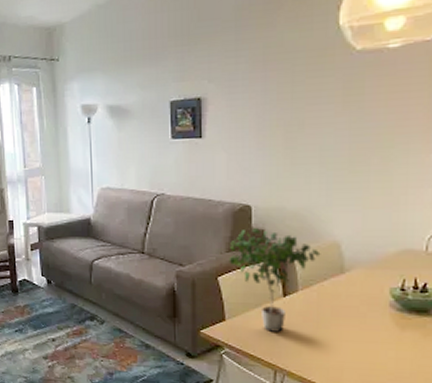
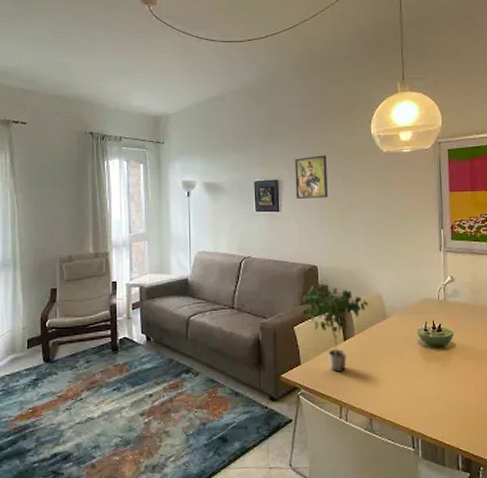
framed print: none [224,60,270,121] -> present [295,155,328,199]

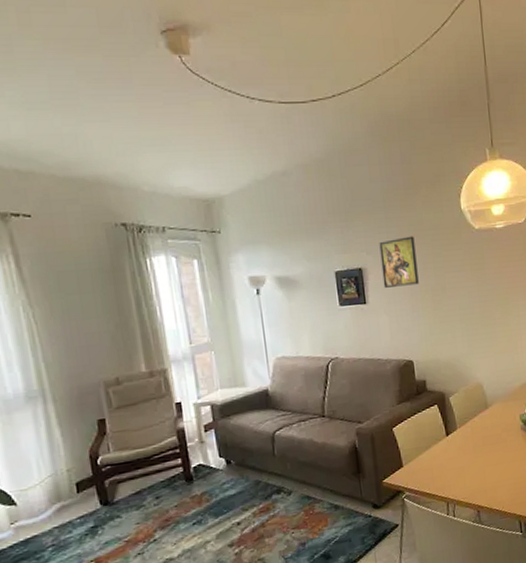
potted plant: present [302,285,369,372] -> none [400,380,470,469]

